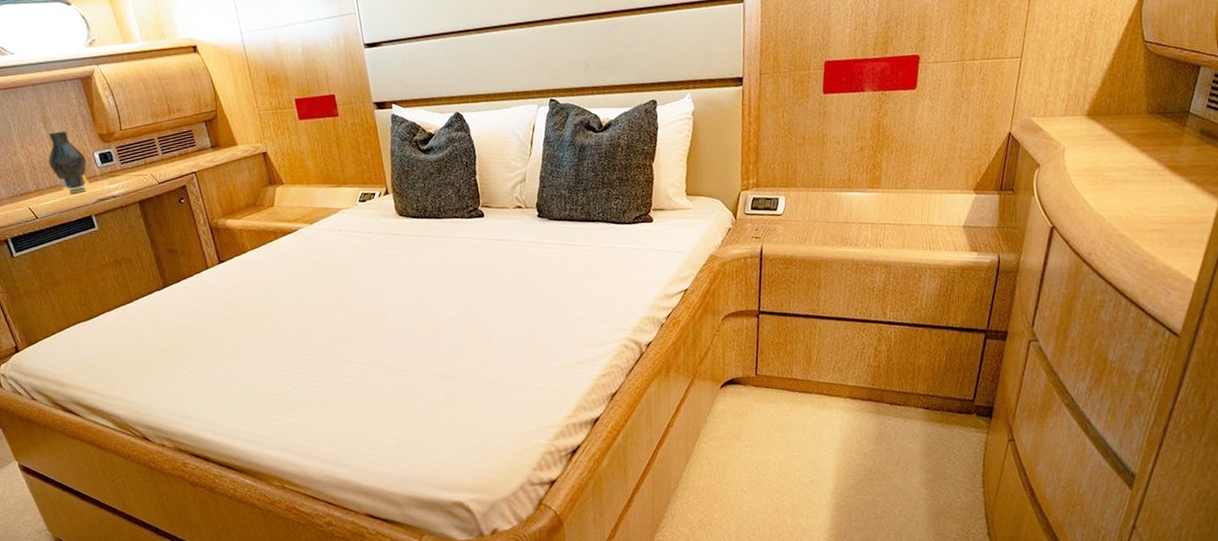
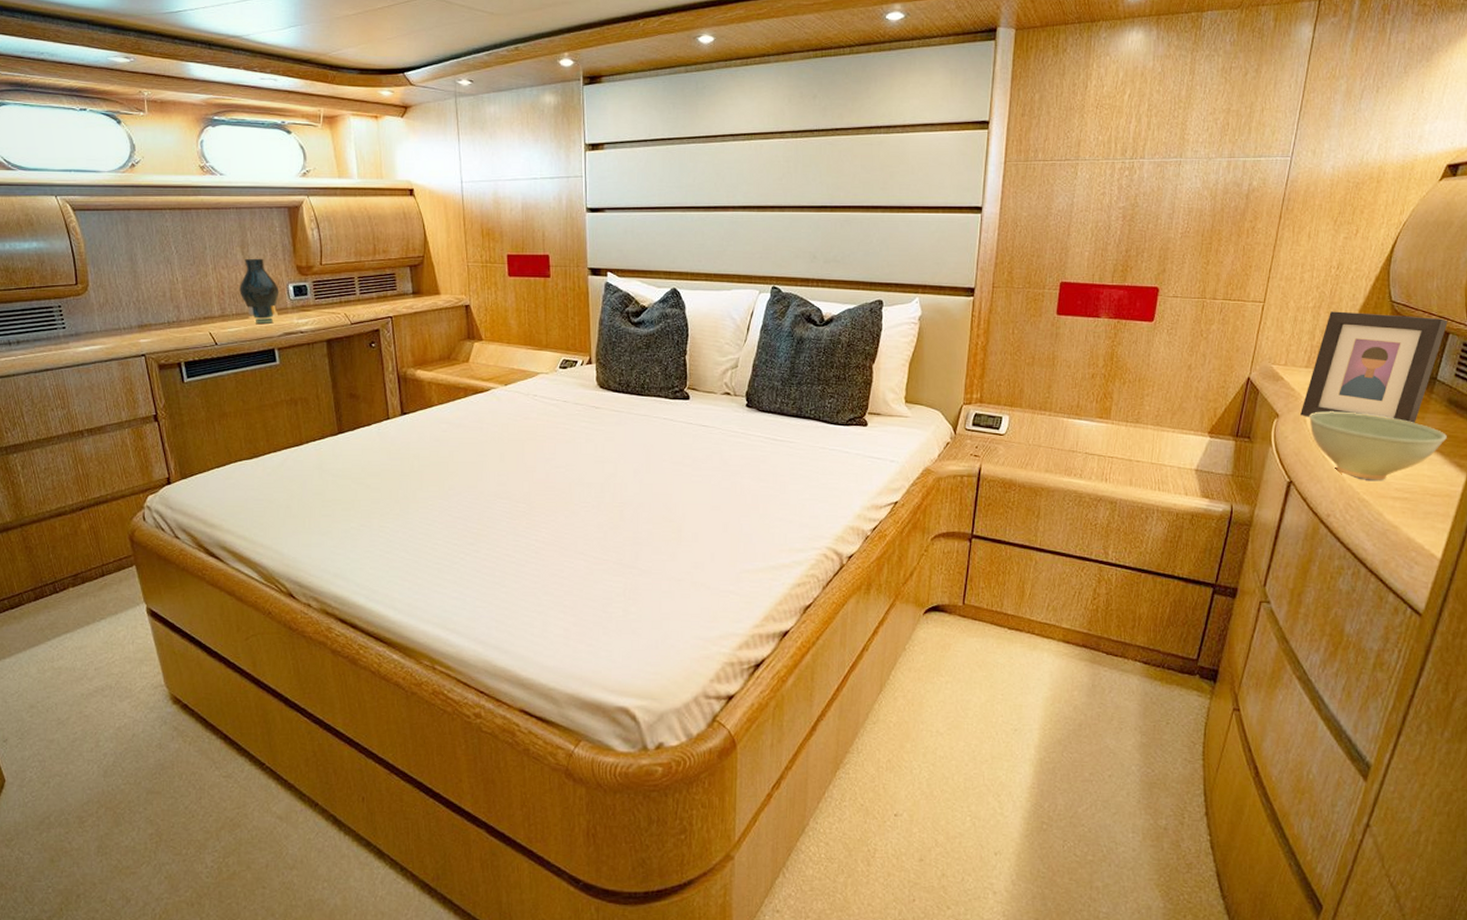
picture frame: none [1060,52,1199,164] -> present [1300,311,1448,423]
bowl: none [1068,153,1200,217] -> present [1309,411,1447,480]

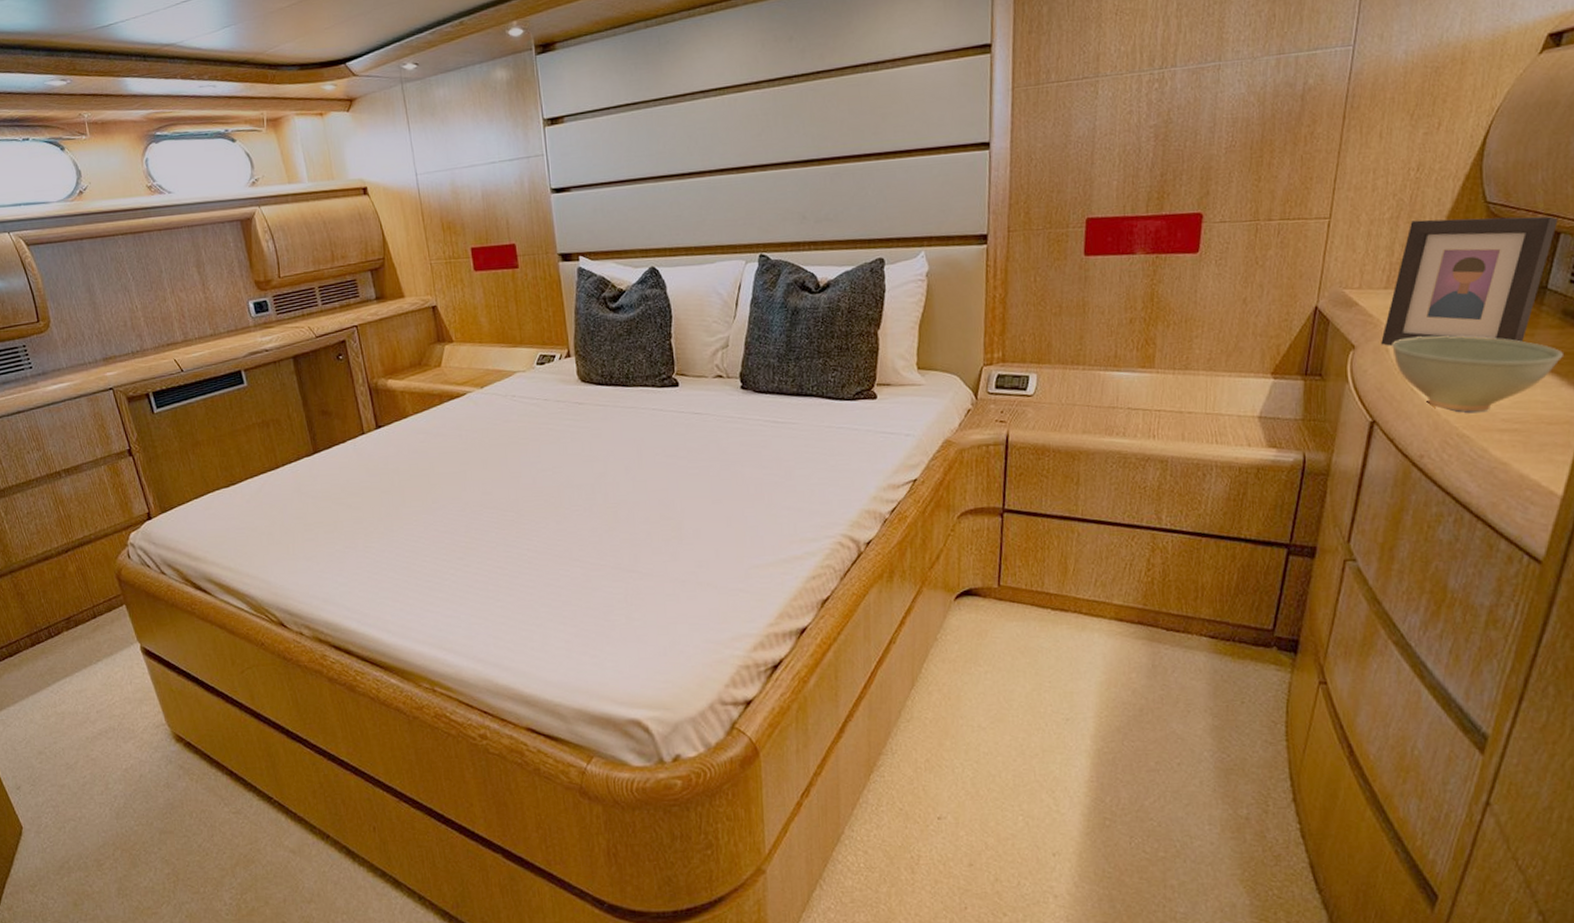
vase: present [239,258,279,324] -> none [199,276,242,346]

